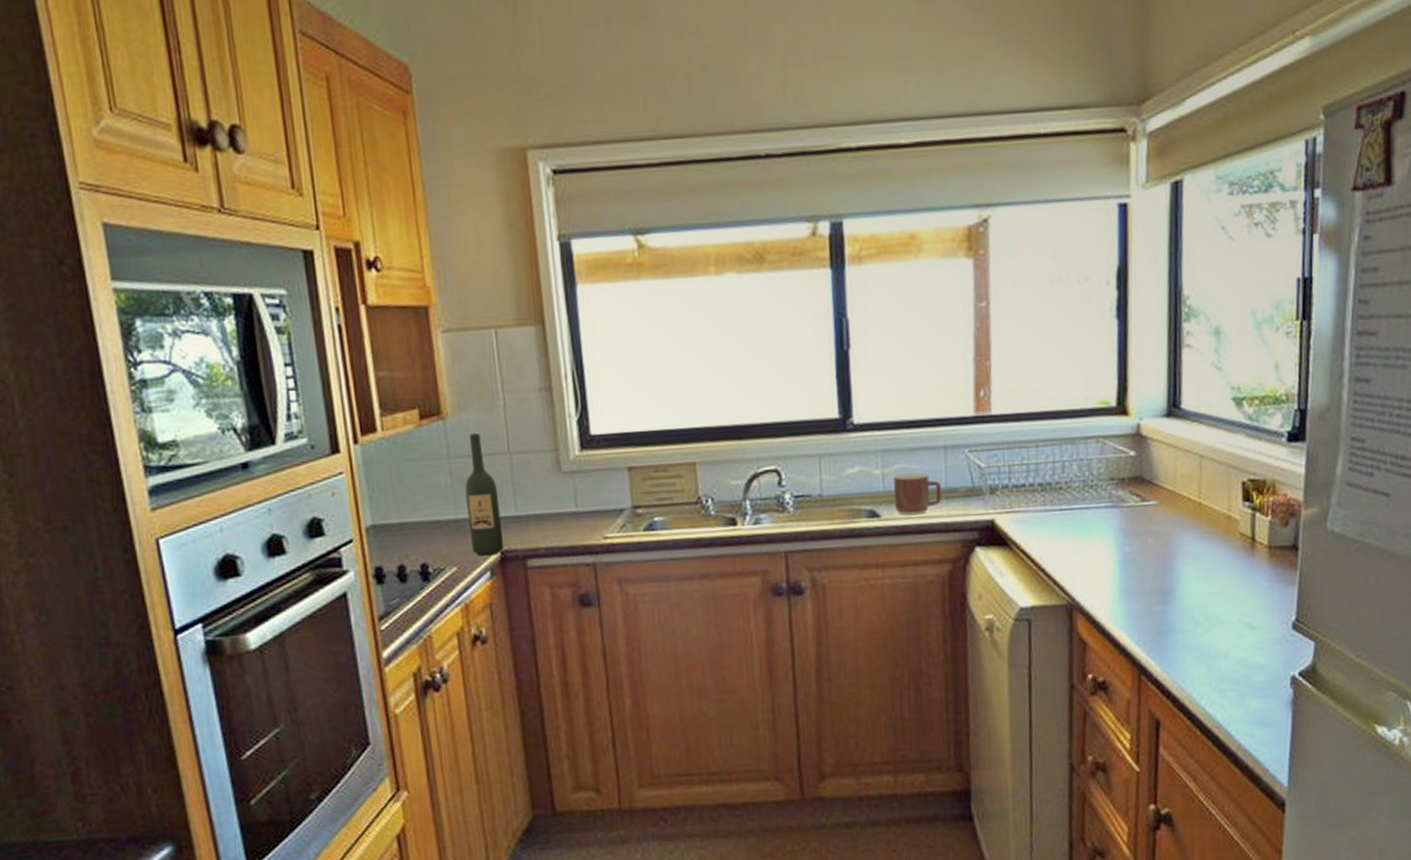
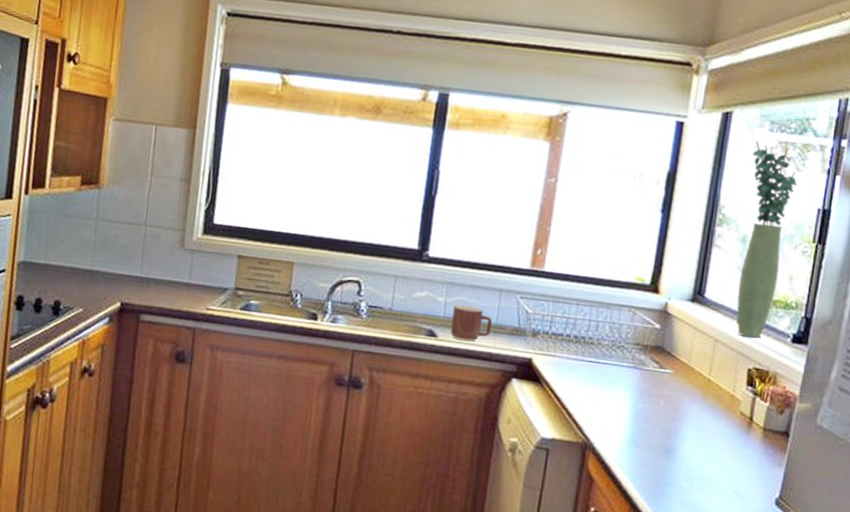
wine bottle: present [465,433,504,556] -> none [98,204,130,305]
vase: none [1213,209,1270,445] -> present [736,140,797,338]

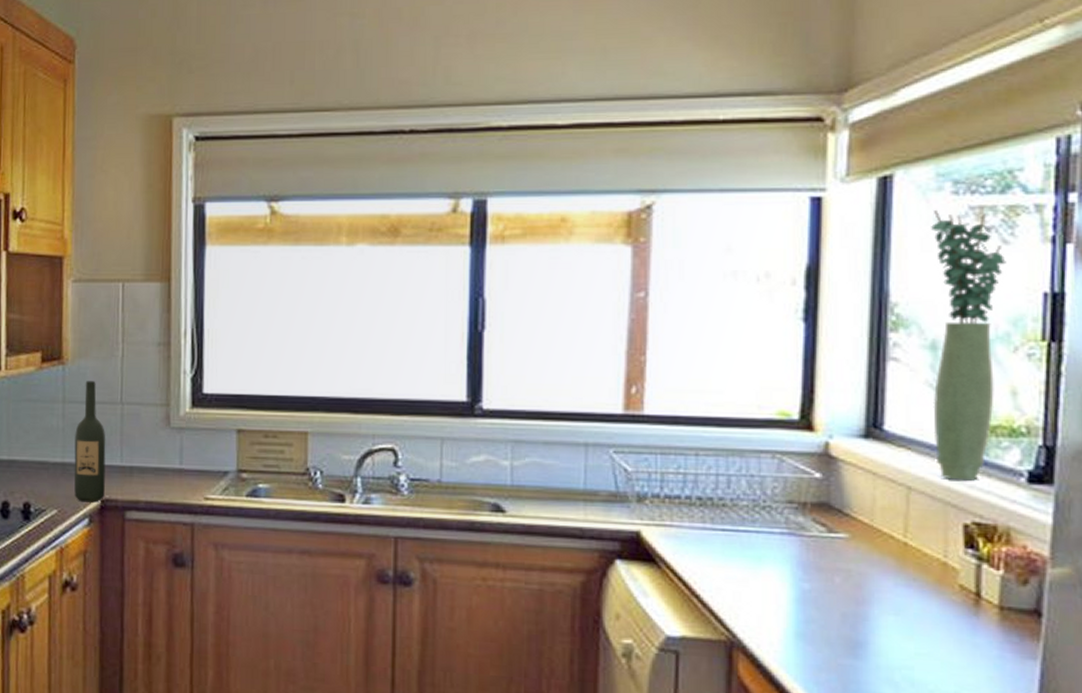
wine bottle: none [98,204,130,305] -> present [74,381,106,503]
mug: present [450,305,492,342] -> none [522,468,578,516]

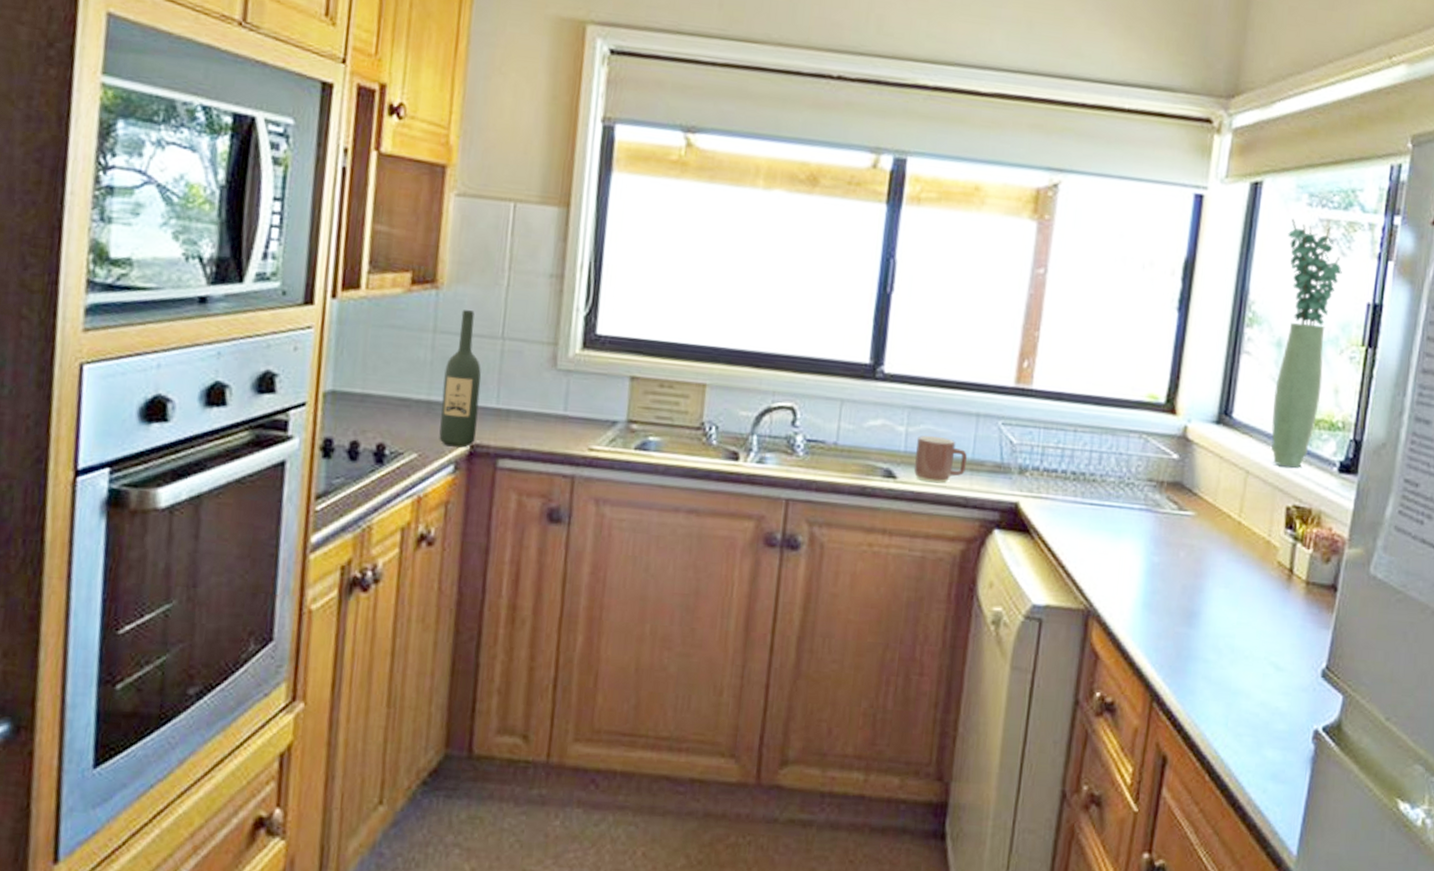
mug: none [522,468,578,516] -> present [913,435,967,484]

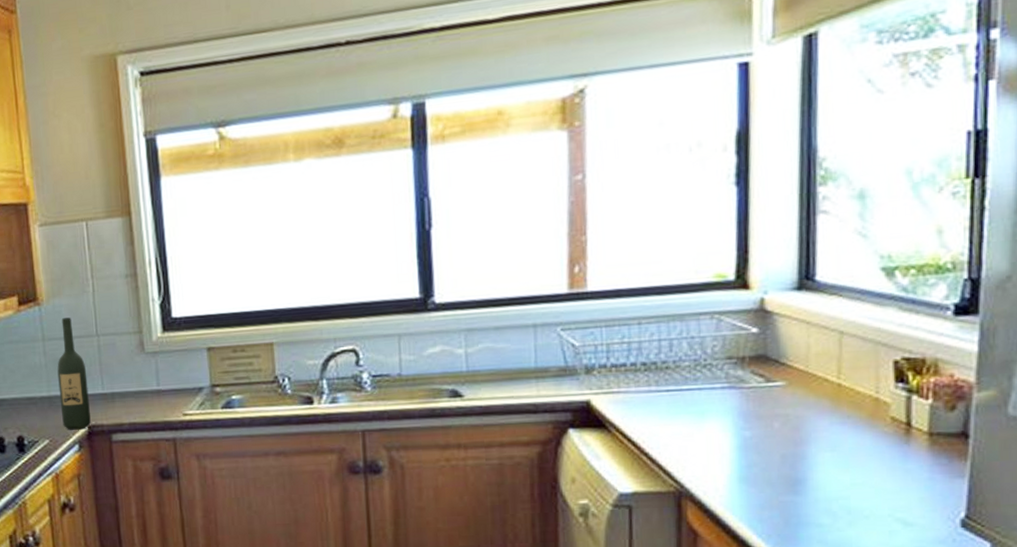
mug: present [913,435,967,484] -> none [477,352,530,396]
vase: present [1271,218,1342,468] -> none [856,59,930,320]

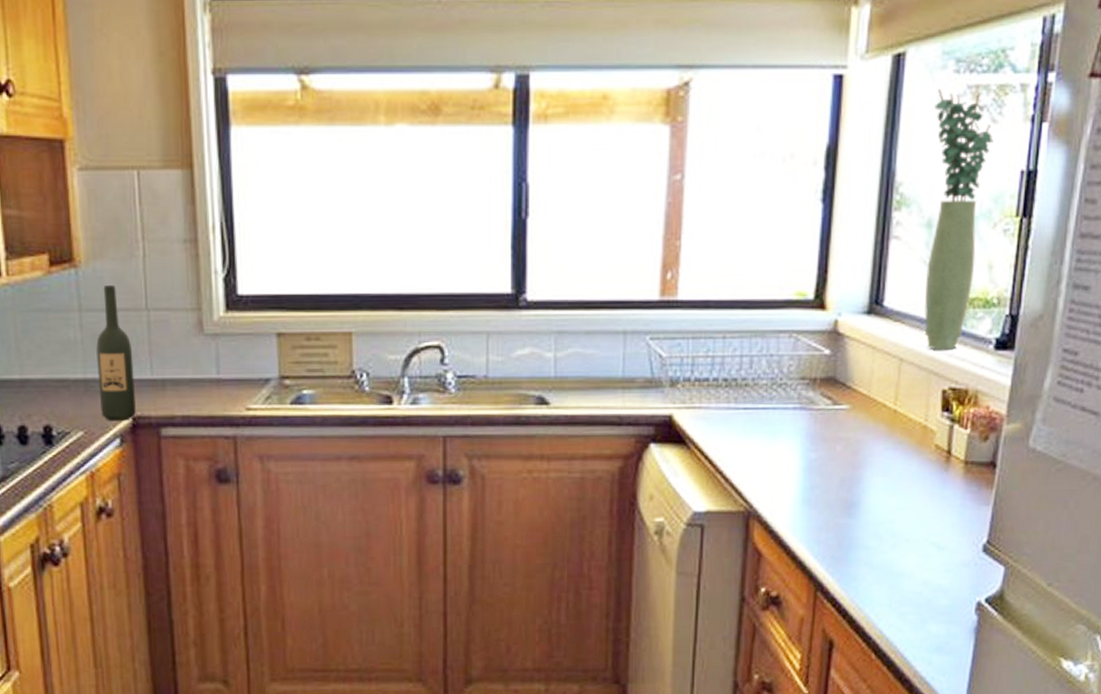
vase: none [856,59,930,320] -> present [924,88,994,350]

